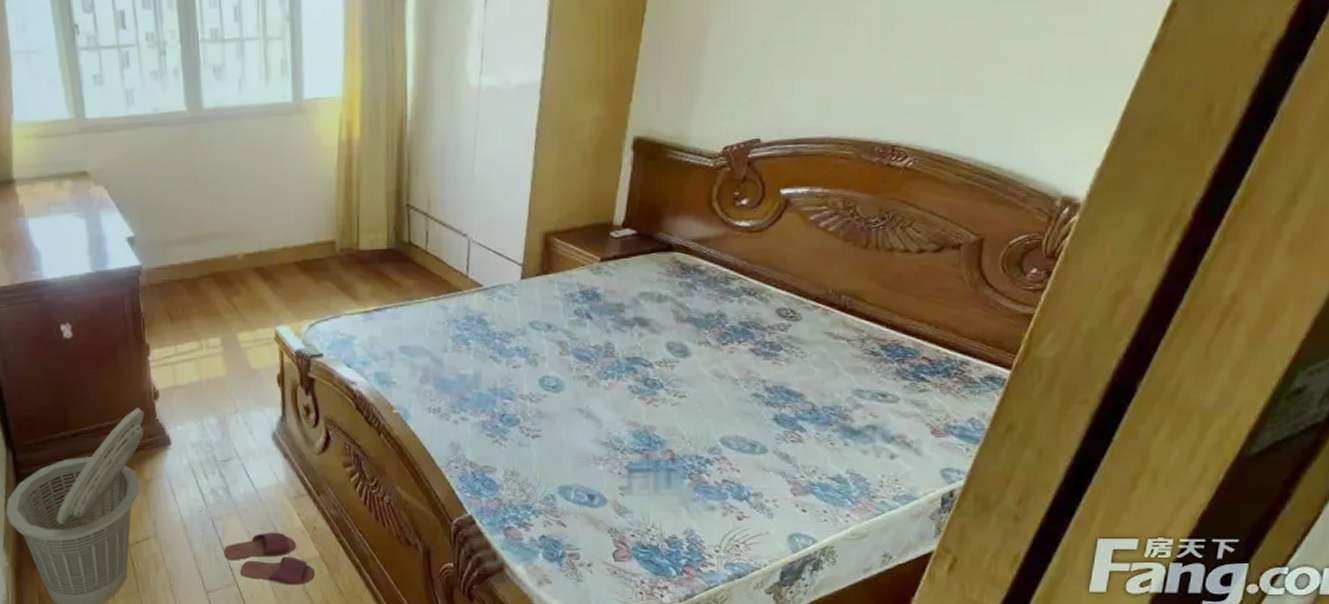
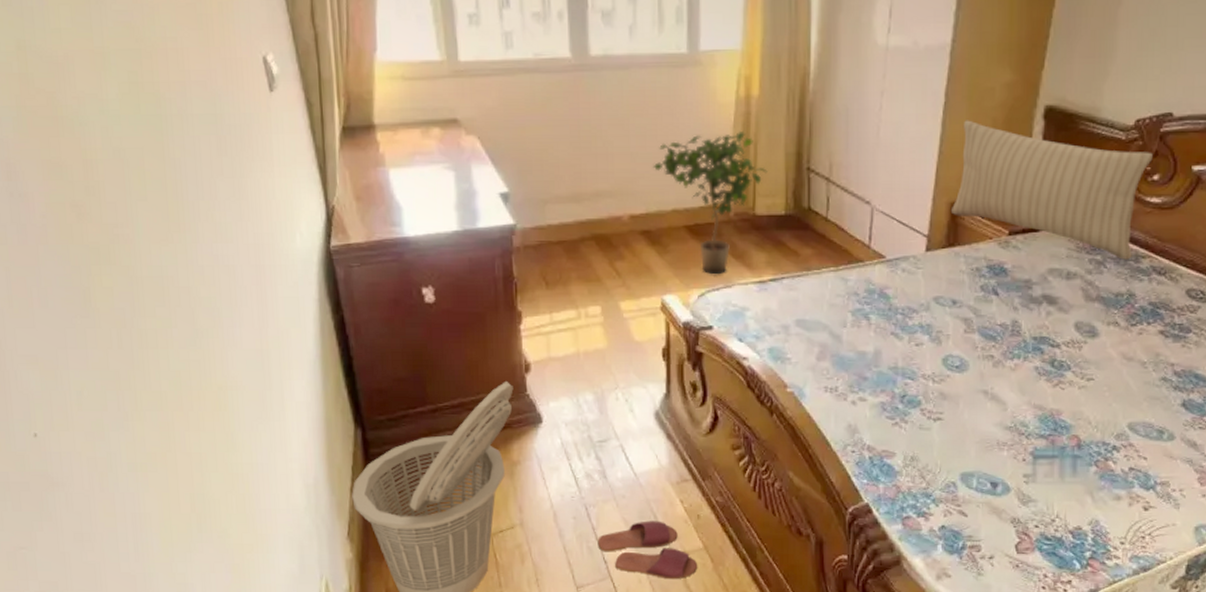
potted plant: none [263,172,370,307] -> present [653,130,768,275]
pillow: none [544,153,741,282] -> present [950,120,1153,260]

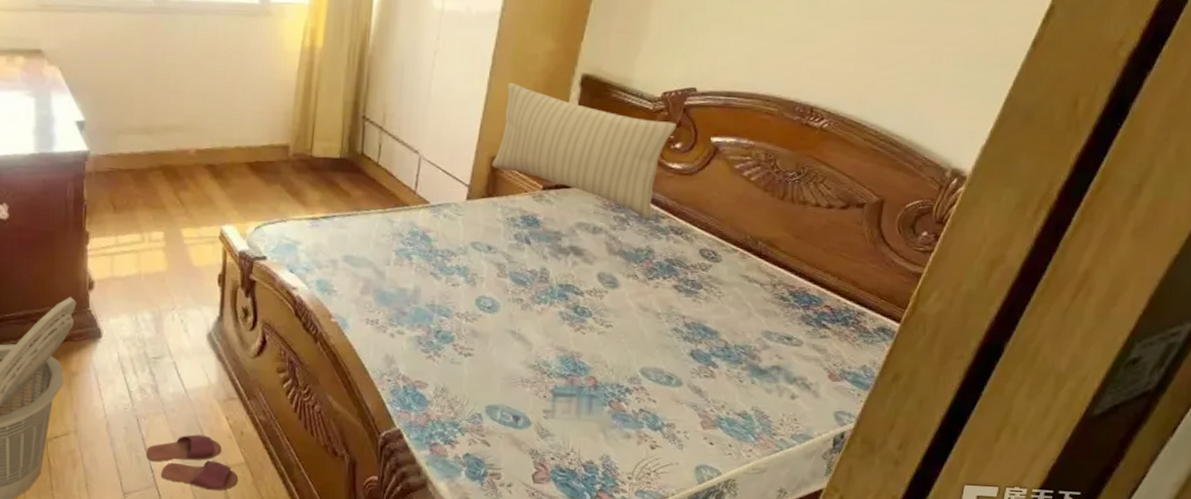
potted plant: present [653,130,768,275] -> none [220,78,326,210]

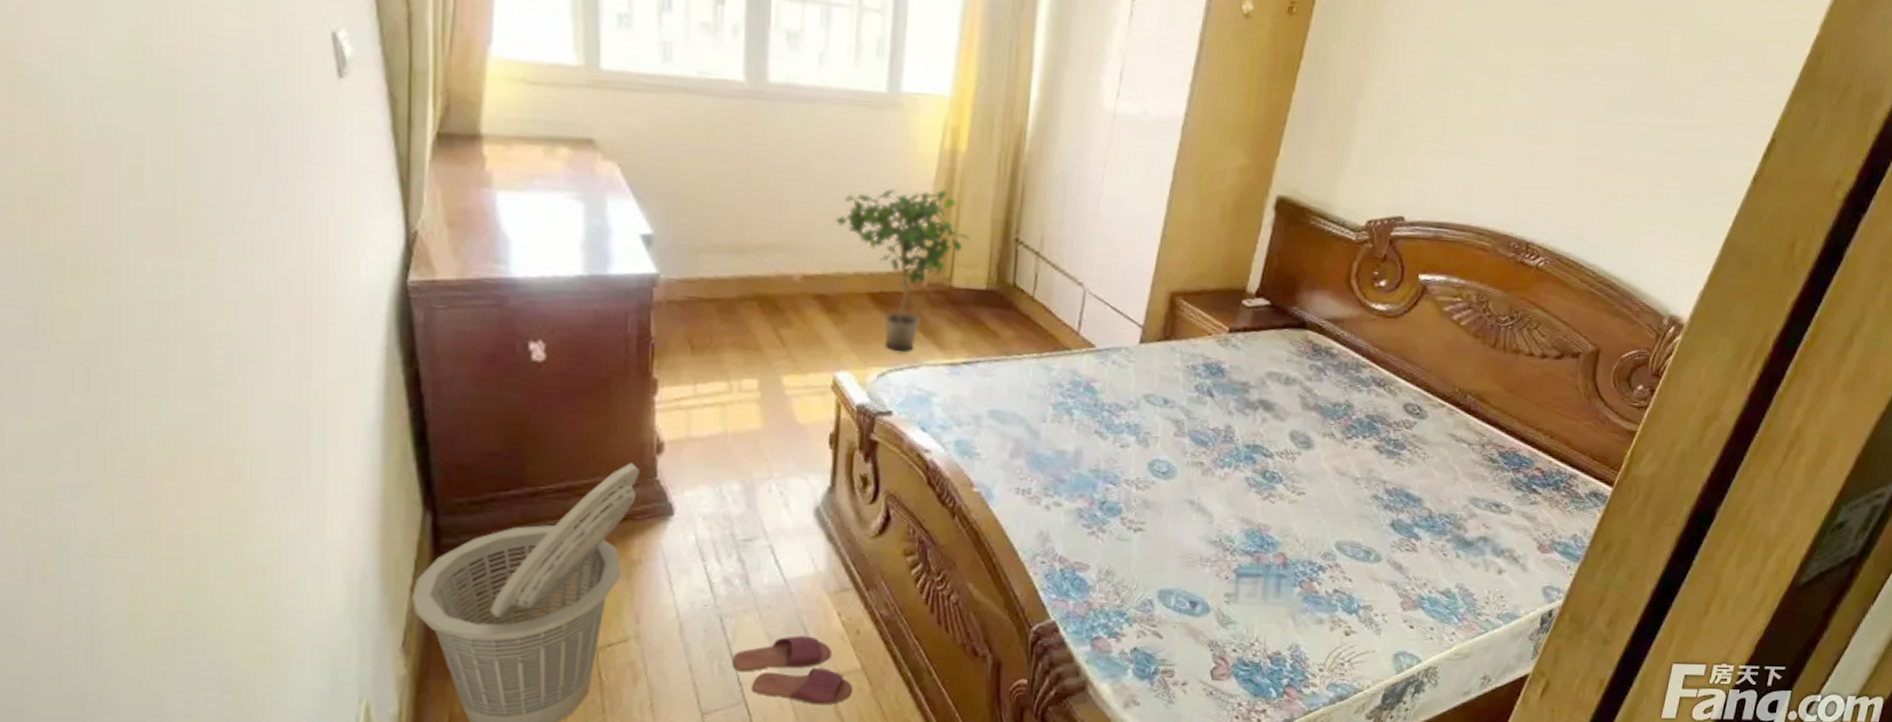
potted plant: none [220,78,326,210] -> present [835,188,970,353]
pillow: present [491,82,676,219] -> none [1169,203,1381,368]

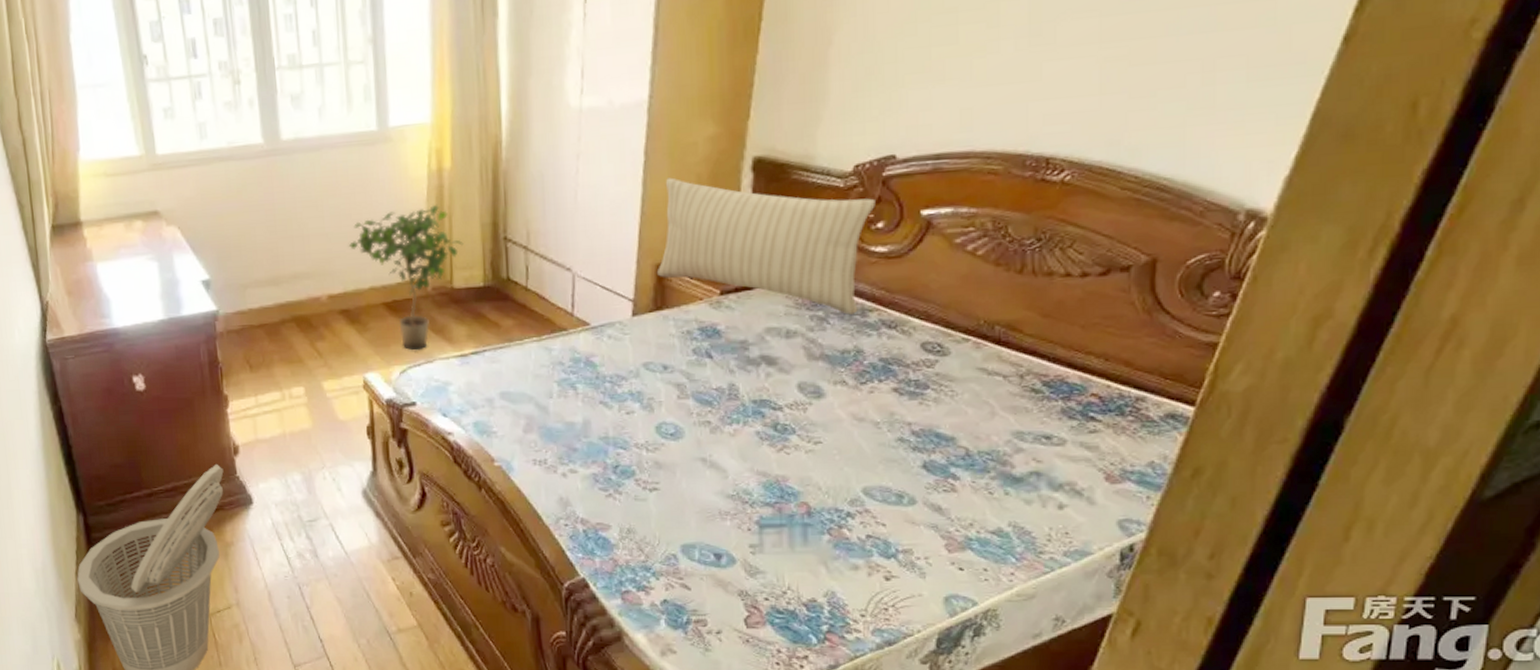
slippers: present [732,635,852,704] -> none [312,599,412,657]
pillow: none [1169,203,1381,368] -> present [656,177,875,315]

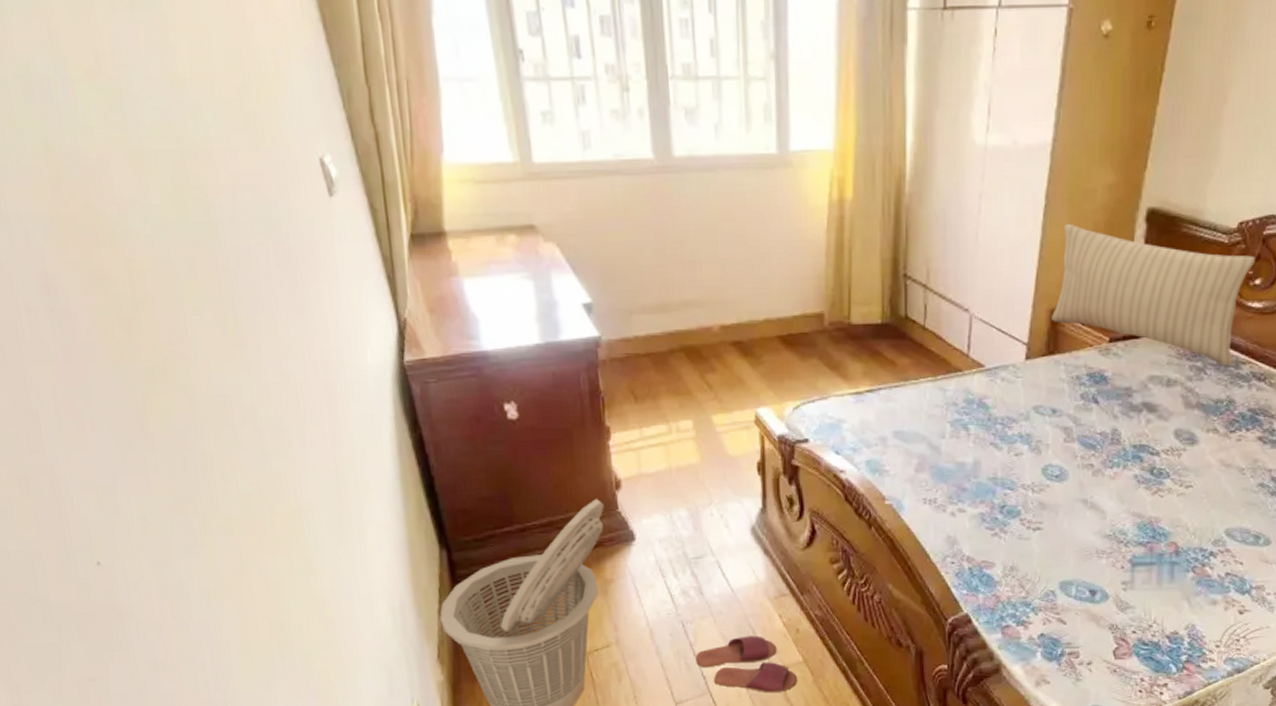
slippers: none [312,599,412,657] -> present [695,635,797,692]
potted plant: present [348,204,464,351] -> none [743,235,863,387]

